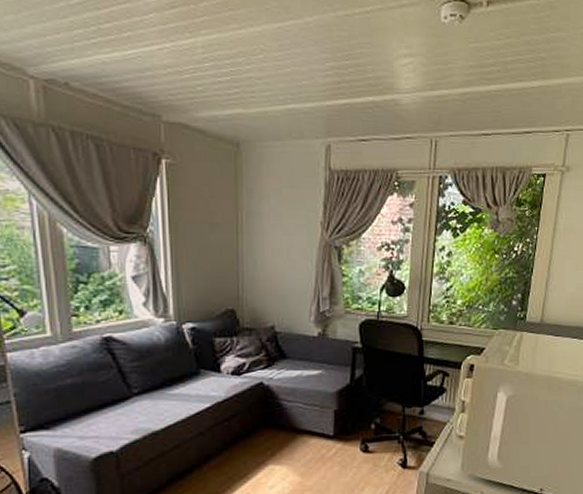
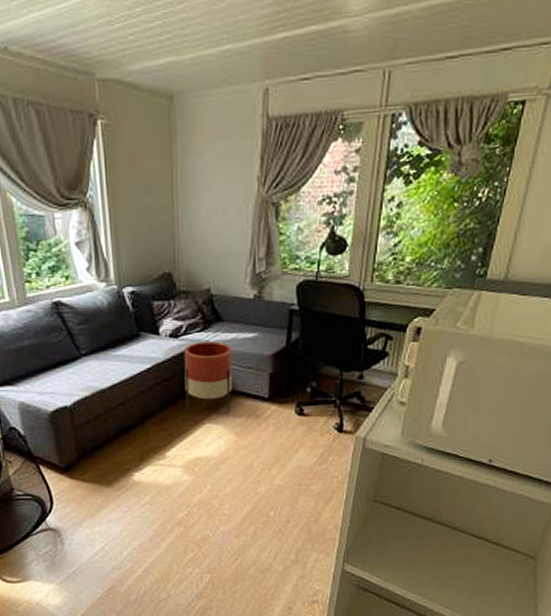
planter: none [246,378,297,453] -> present [184,341,233,413]

